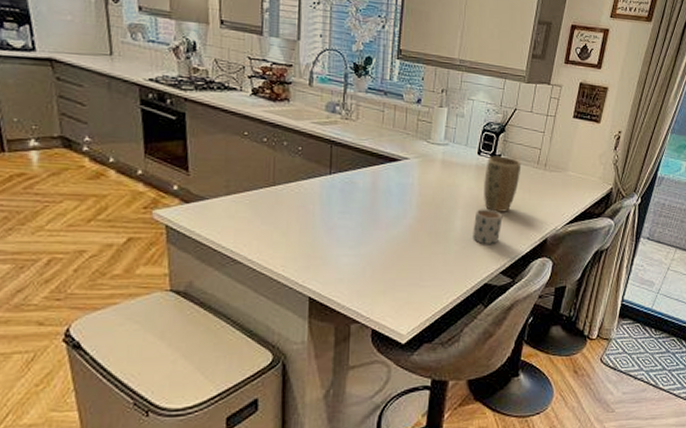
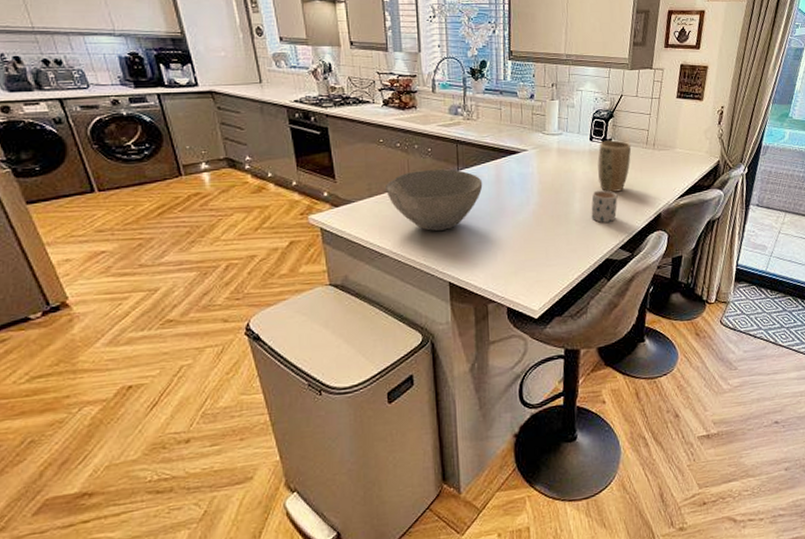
bowl: none [246,170,357,239] -> present [386,169,483,231]

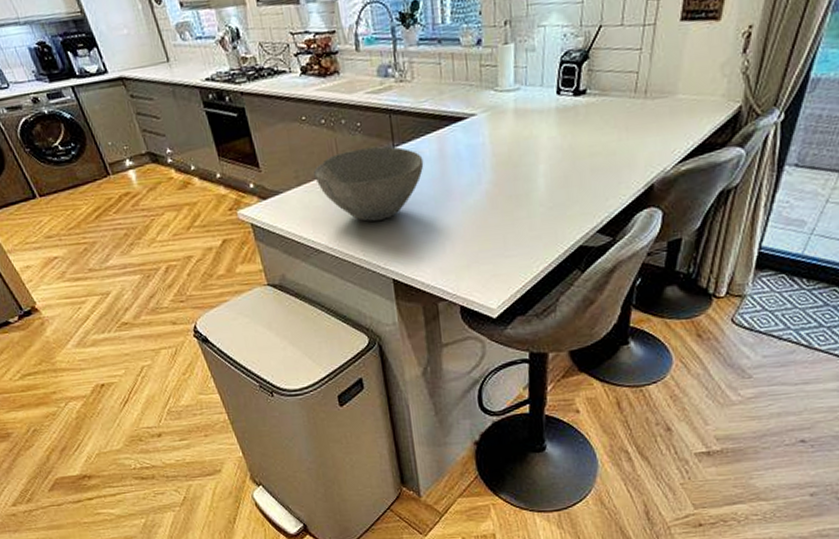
mug: present [591,190,618,223] -> none [559,158,595,201]
plant pot: present [597,140,632,192] -> none [567,90,614,161]

